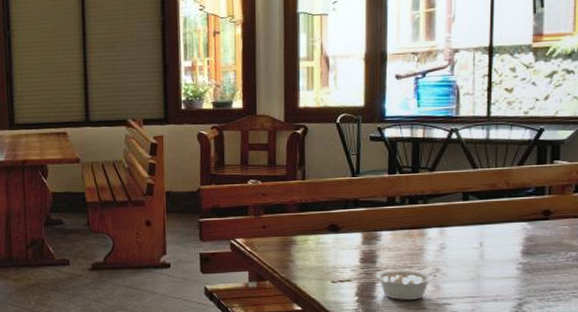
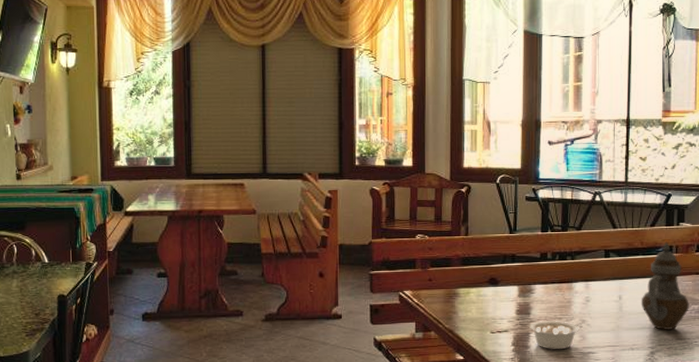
teapot: none [506,182,565,280] -> present [641,241,689,330]

